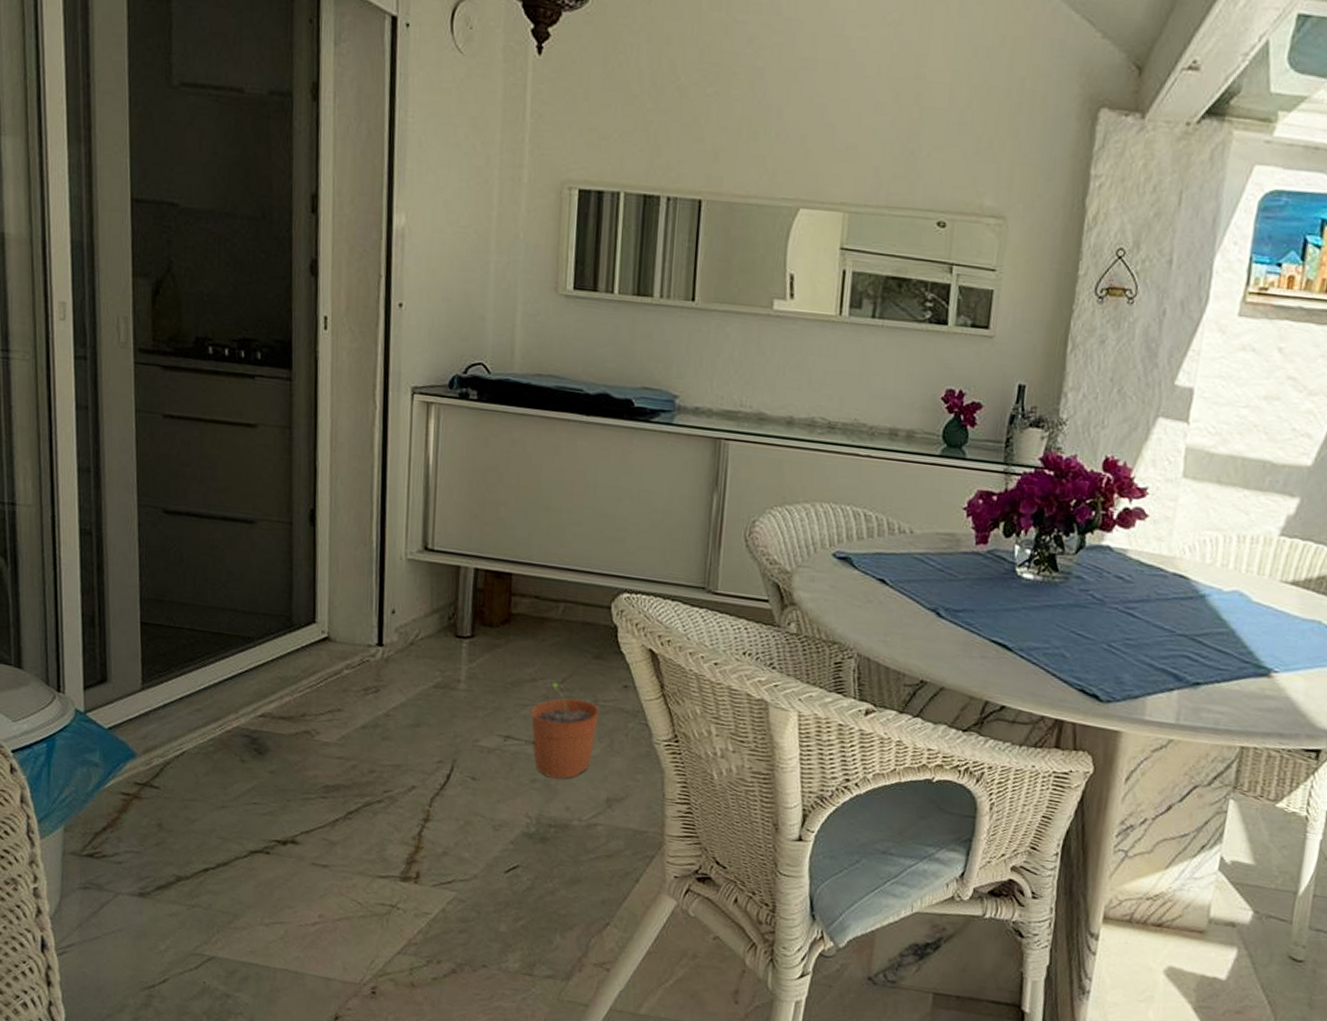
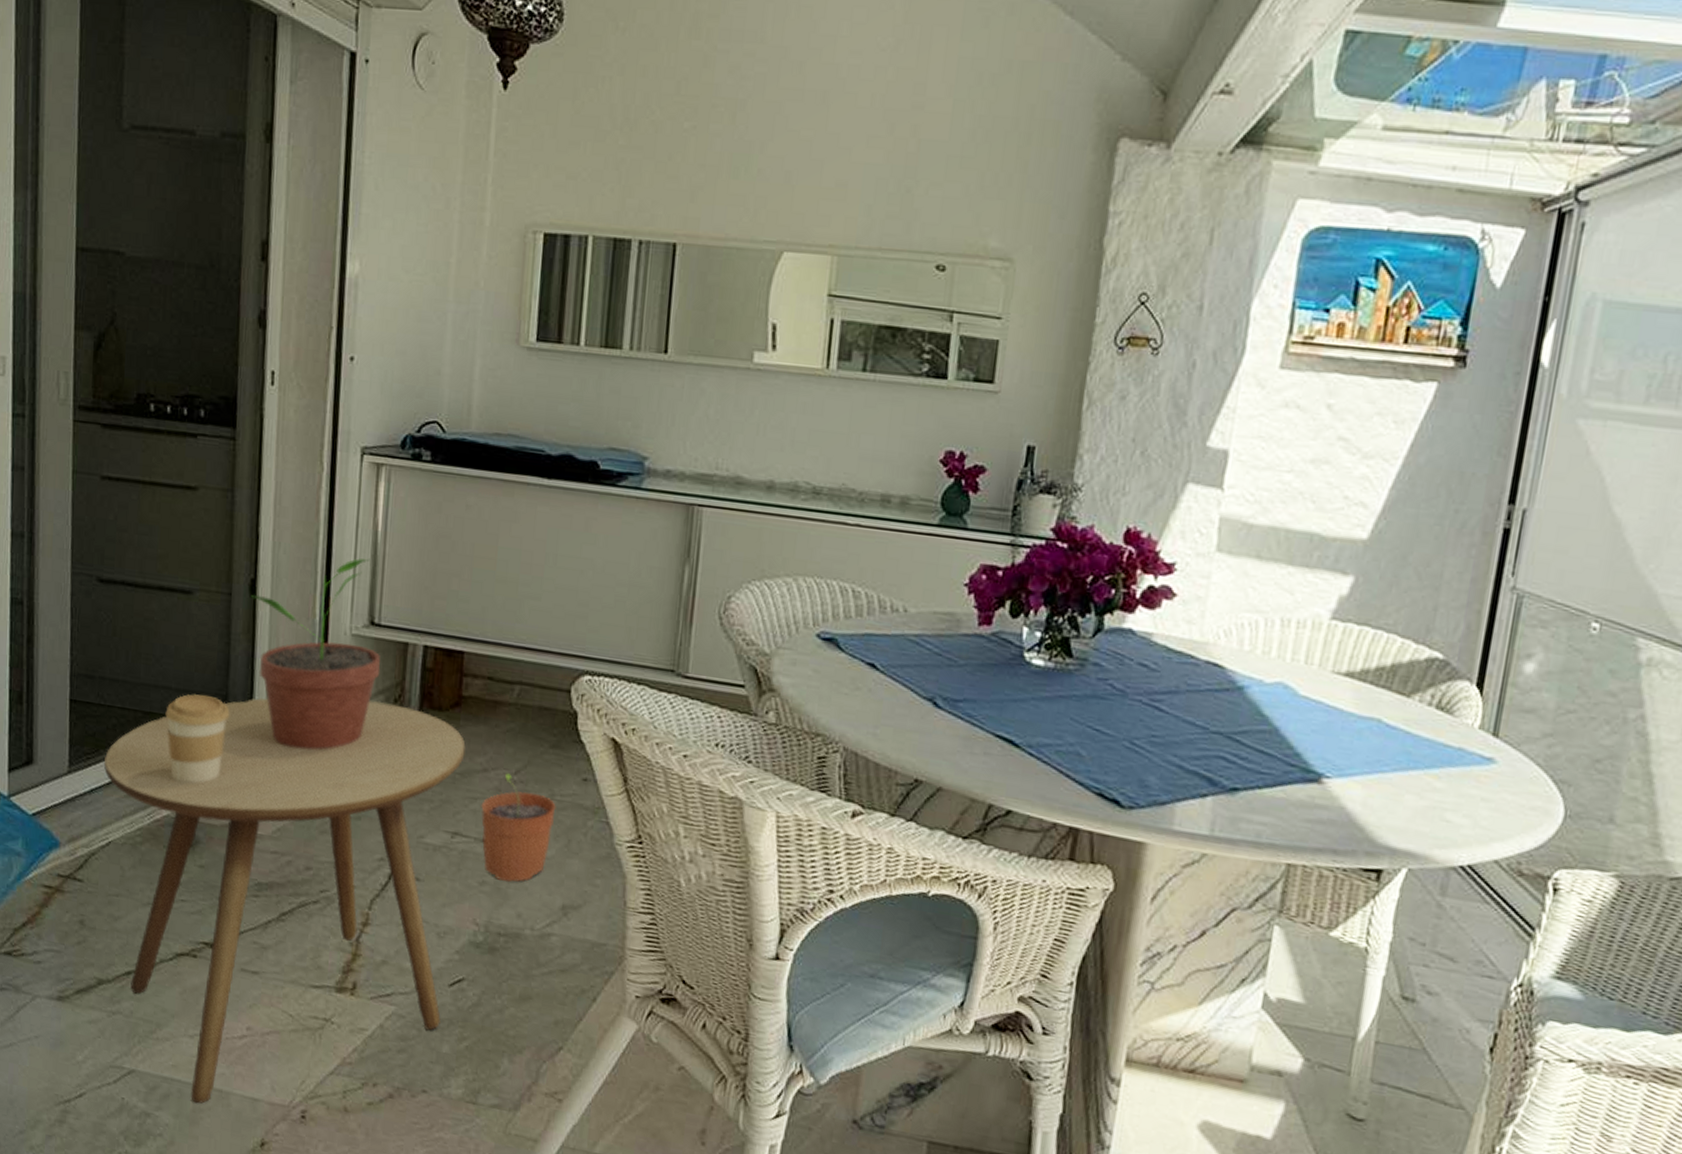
side table: none [175,617,516,985] -> present [103,697,466,1104]
coffee cup: none [233,615,294,697] -> present [165,694,230,784]
potted plant: none [311,489,435,664] -> present [251,558,381,750]

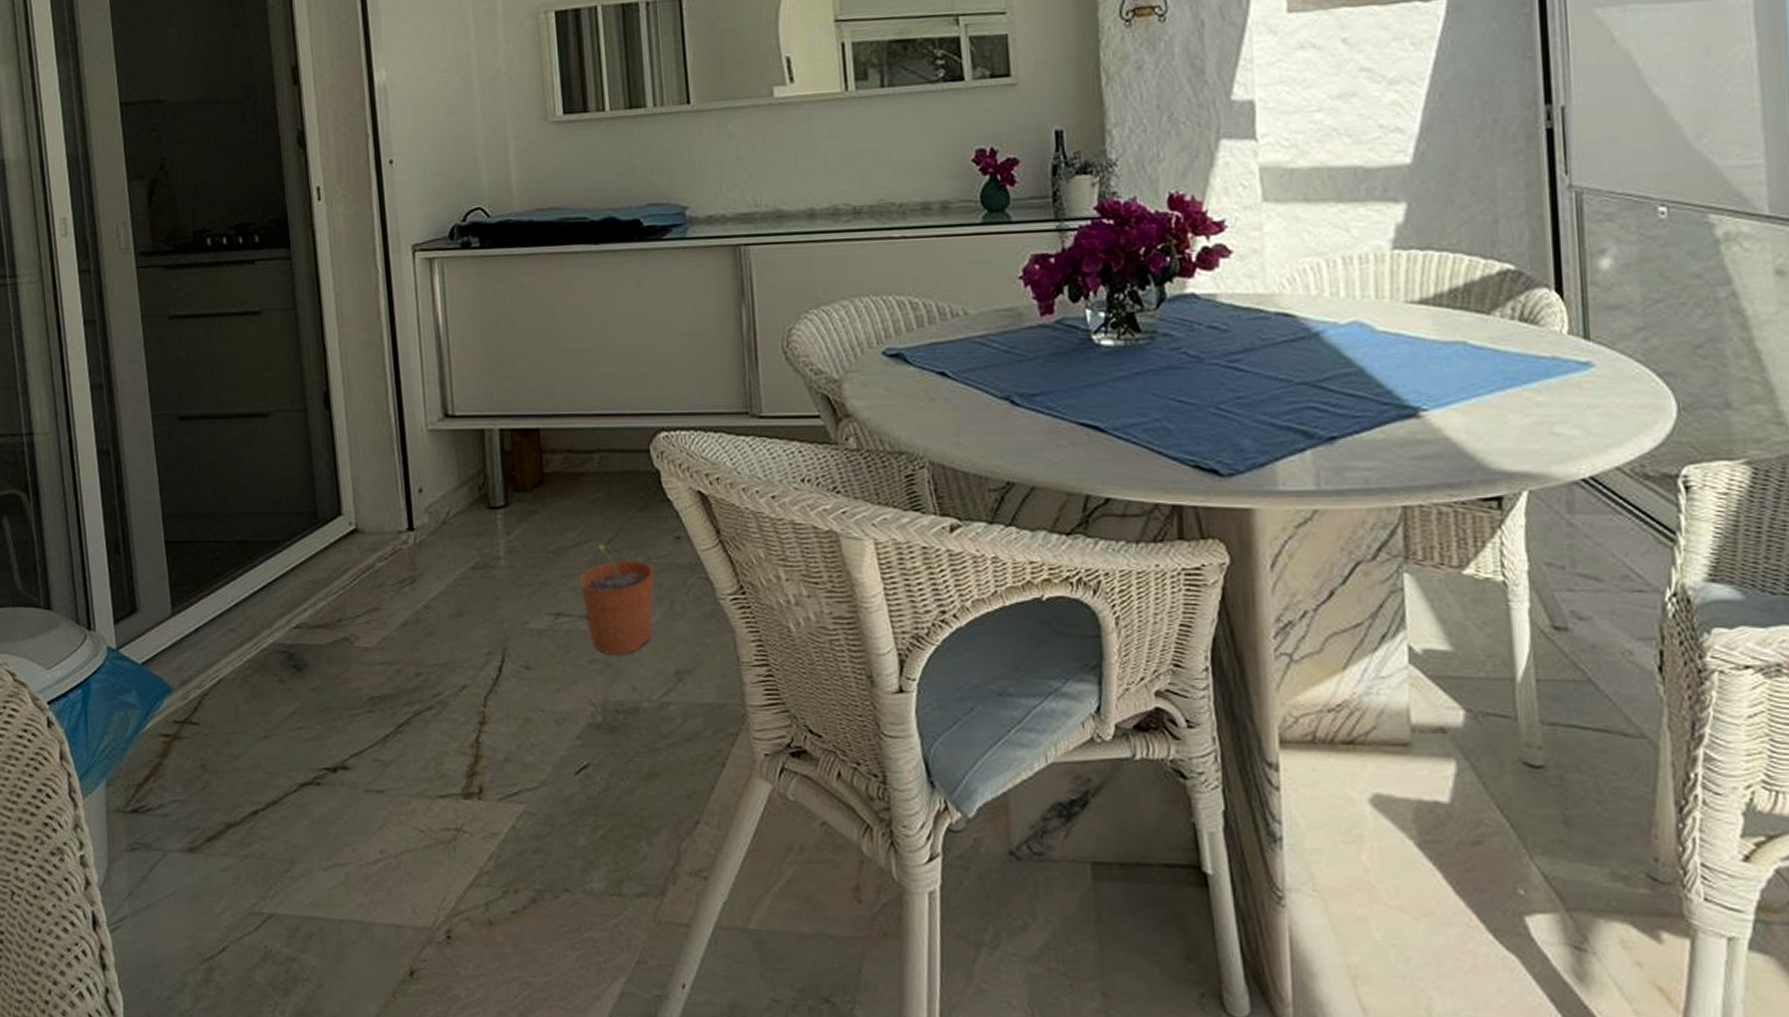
side table: present [103,697,466,1104] -> none [204,493,572,940]
coffee cup: present [165,694,230,784] -> none [258,515,321,607]
potted plant: present [251,558,381,750] -> none [326,352,461,553]

